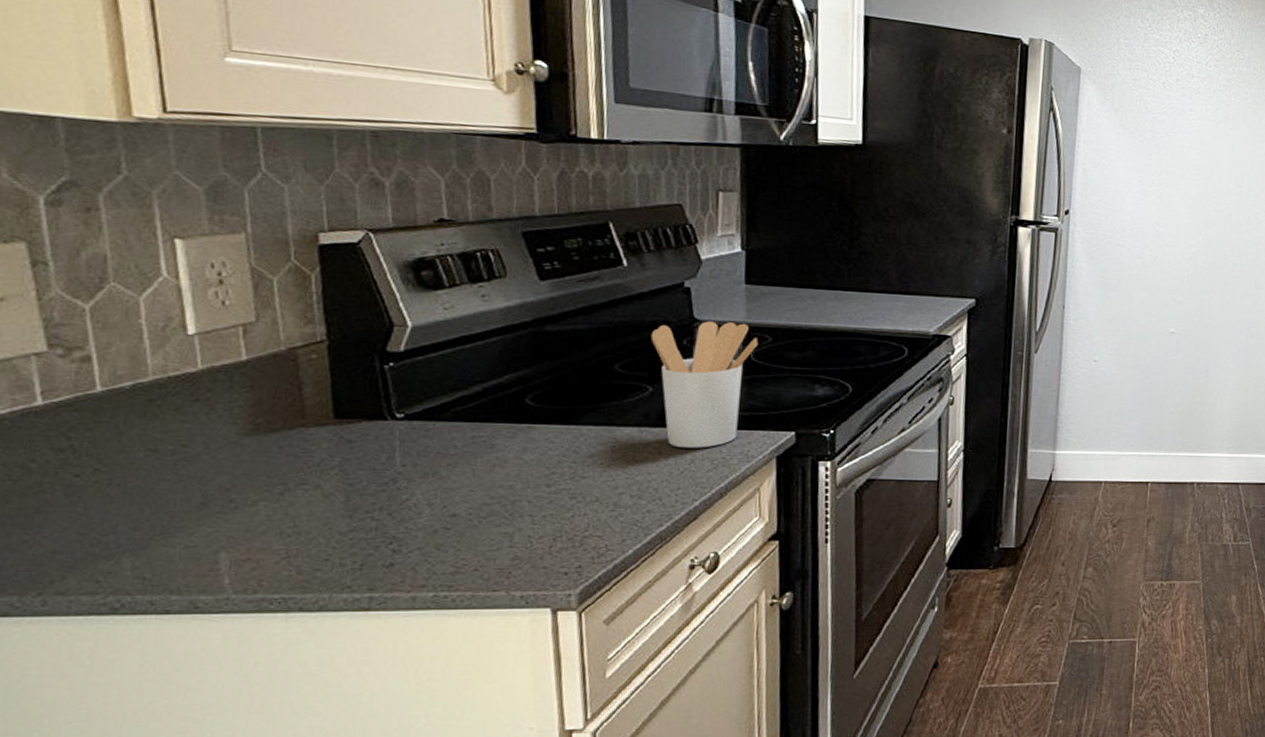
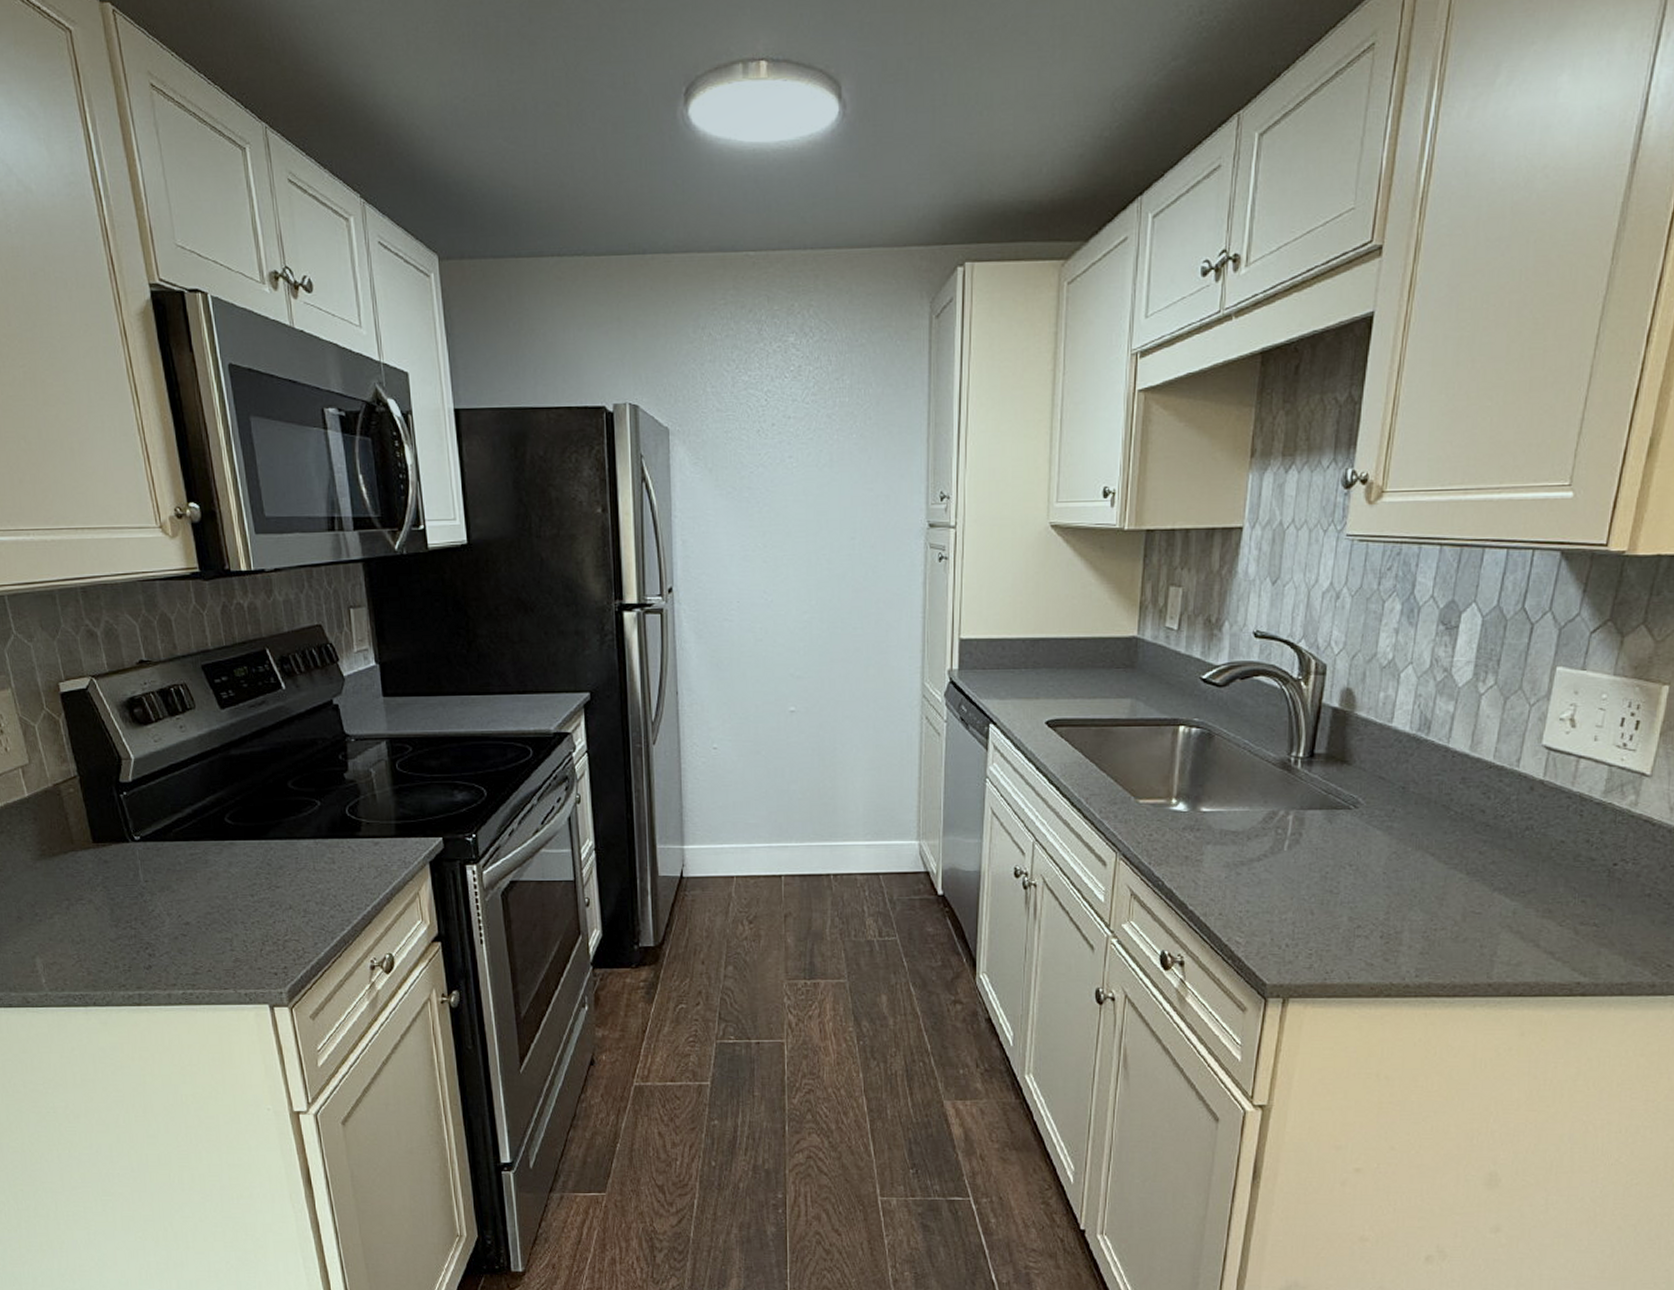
utensil holder: present [650,321,758,448] -> none [312,735,401,857]

